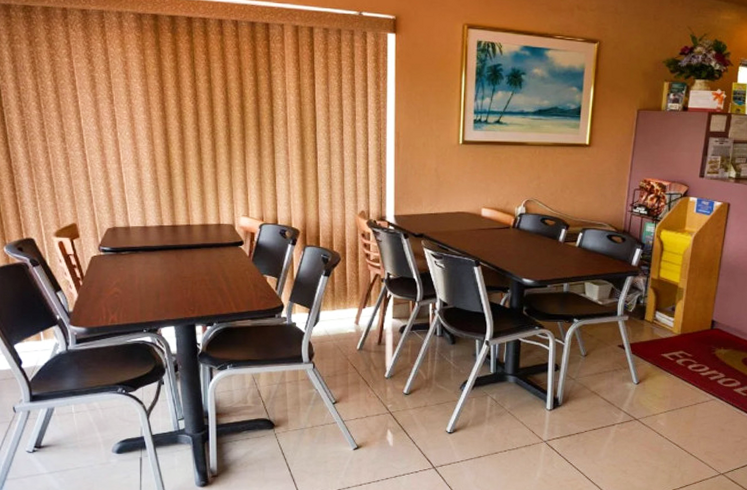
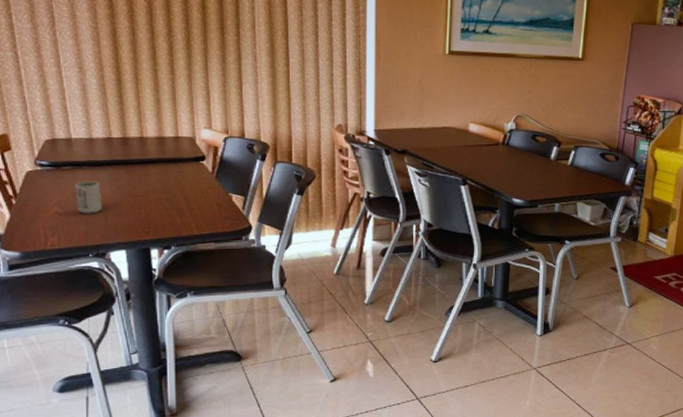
cup: none [132,264,155,294] -> present [75,181,102,214]

